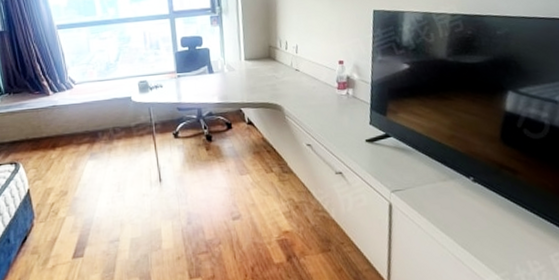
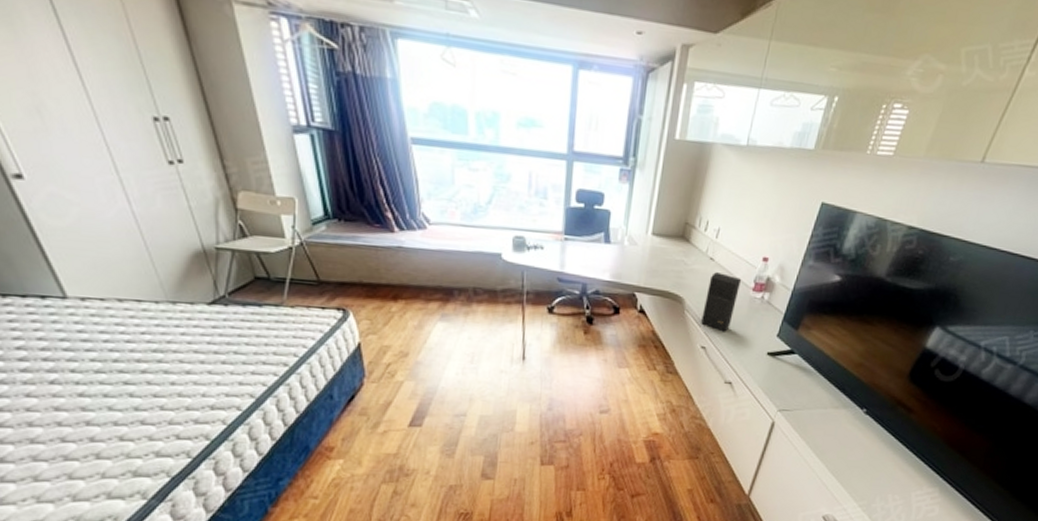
speaker: none [299,79,327,129] -> present [701,272,742,332]

